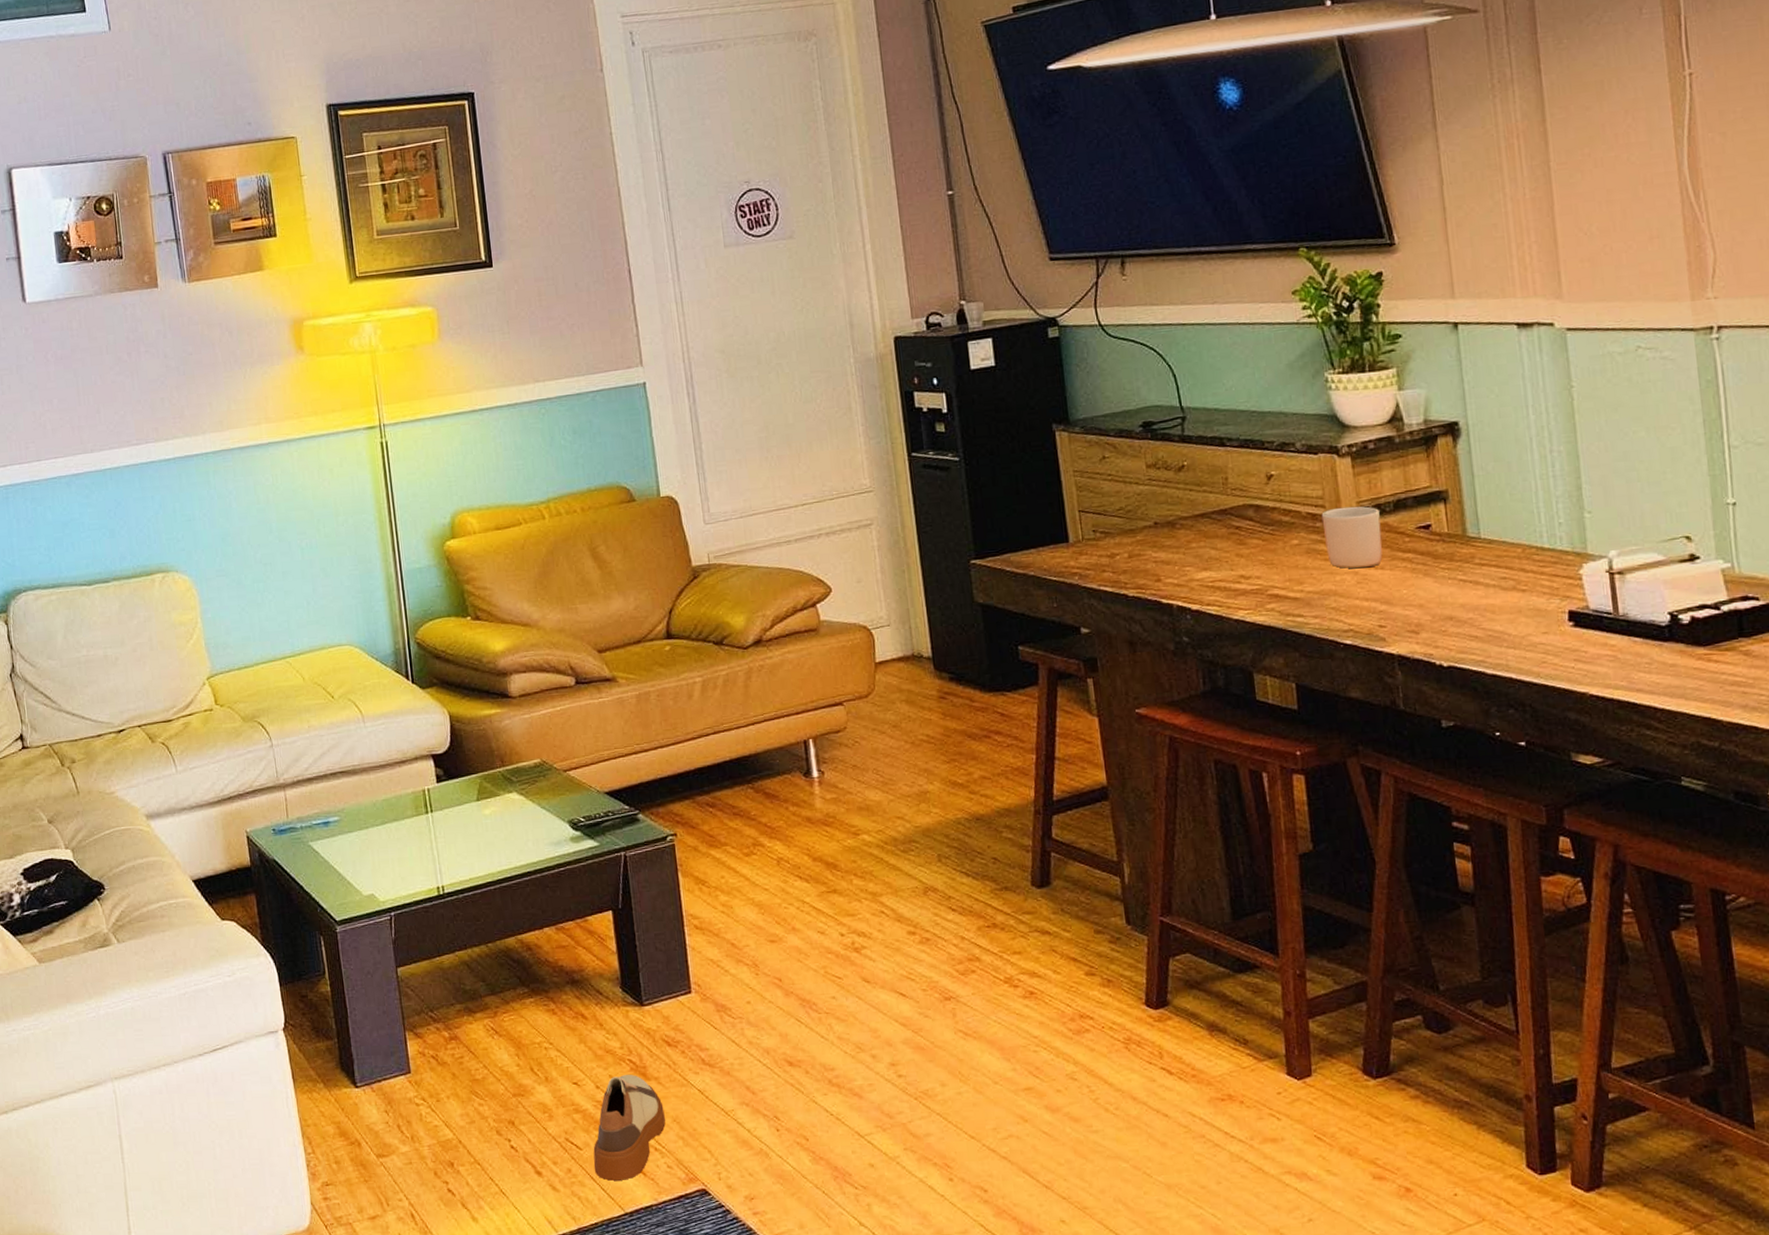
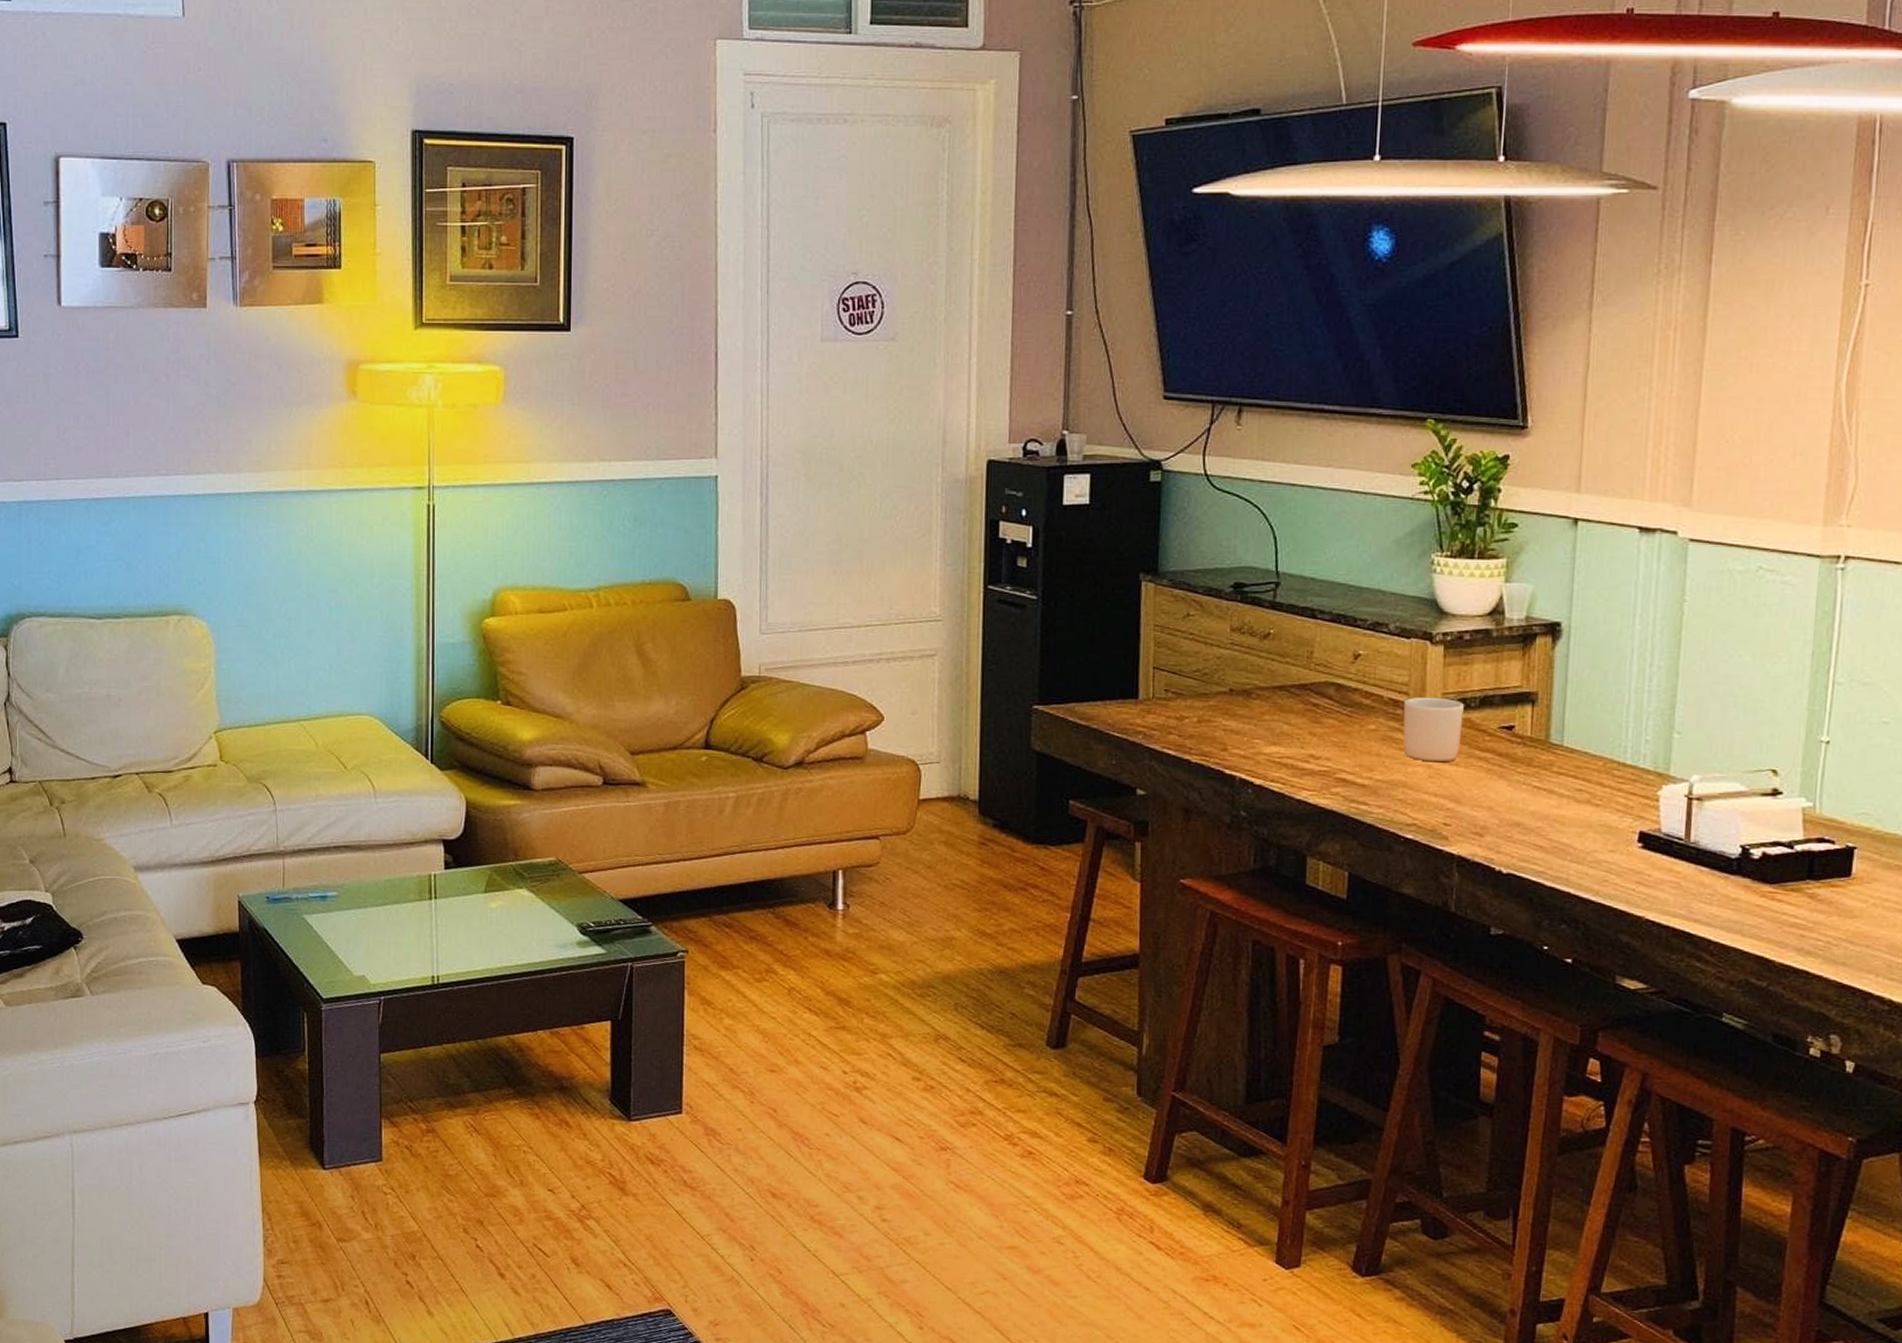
shoe: present [593,1074,666,1181] -> none [559,1187,638,1292]

